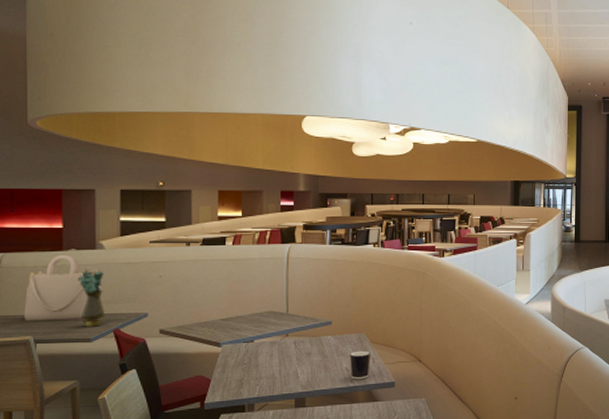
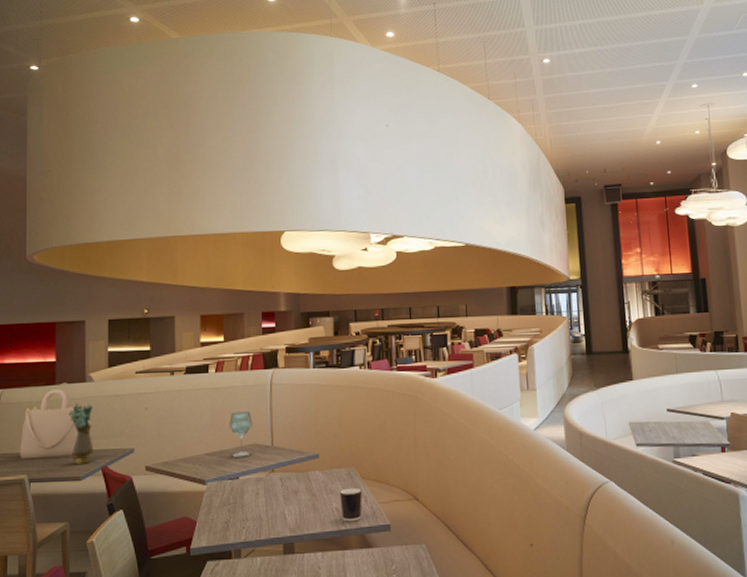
wine glass: none [245,281,269,323] -> present [228,411,253,458]

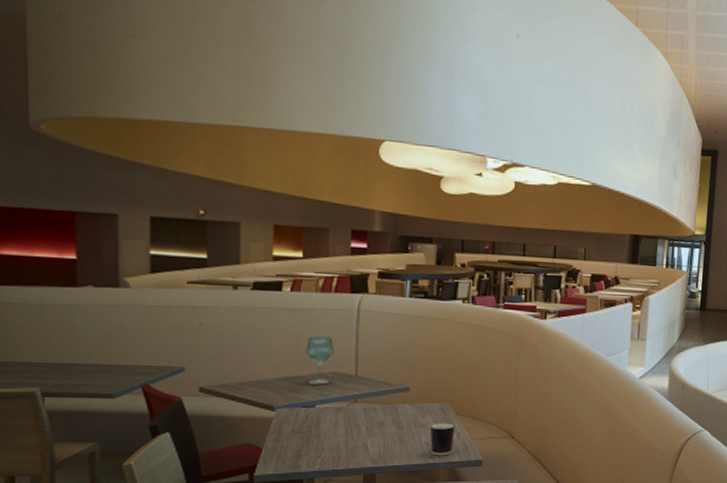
handbag: present [20,389,91,460] -> none [28,292,126,372]
vase: present [68,402,93,464] -> none [95,310,131,380]

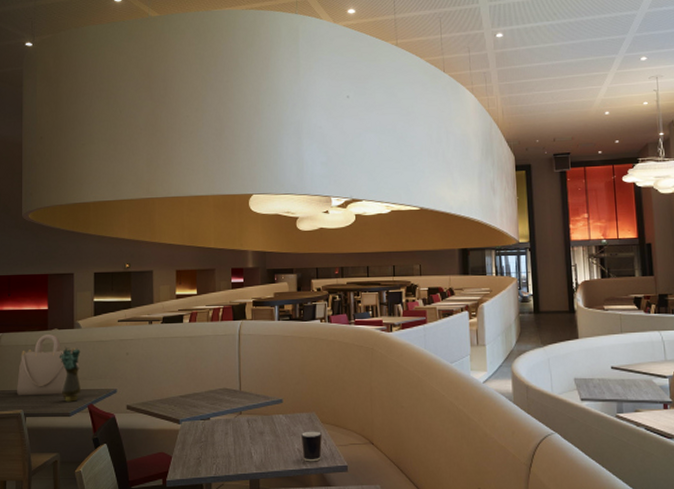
handbag: none [28,292,126,372] -> present [17,334,78,396]
vase: none [95,310,131,380] -> present [59,346,81,402]
wine glass: present [305,336,334,385] -> none [201,358,223,400]

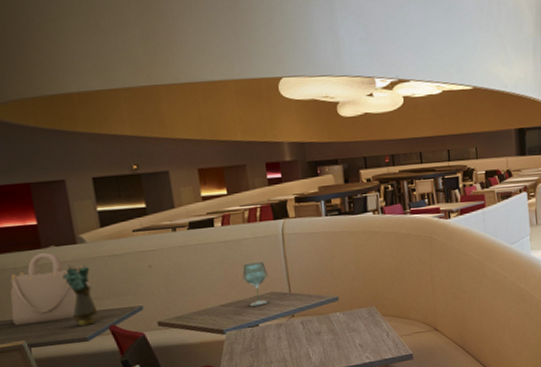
wine glass: none [201,358,223,400] -> present [242,262,270,307]
mug: present [300,431,322,462] -> none [361,324,385,356]

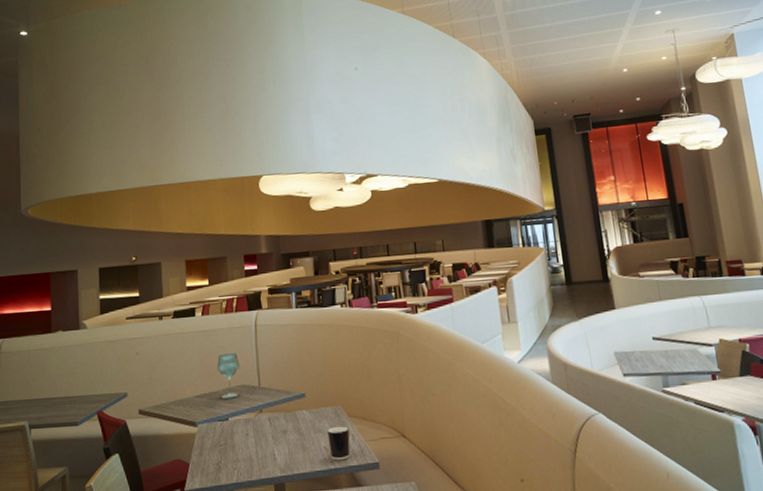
handbag: present [10,253,90,326] -> none [20,337,86,407]
vase: present [62,265,98,326] -> none [64,349,89,410]
mug: none [361,324,385,356] -> present [326,426,351,461]

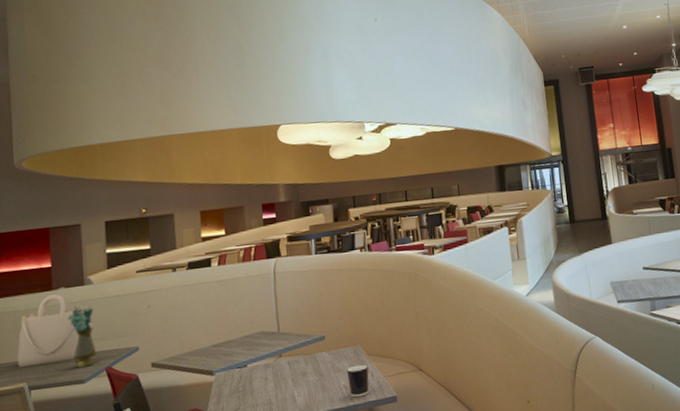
handbag: none [20,337,86,407] -> present [17,294,92,368]
vase: none [64,349,89,410] -> present [67,305,96,368]
wine glass: present [216,353,240,399] -> none [234,300,259,347]

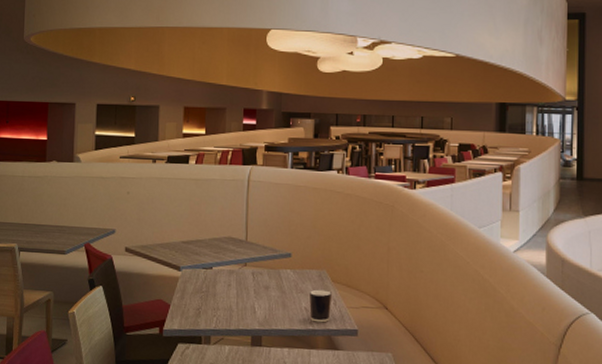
handbag: present [17,294,92,368] -> none [12,166,77,232]
vase: present [67,305,96,368] -> none [56,180,79,239]

